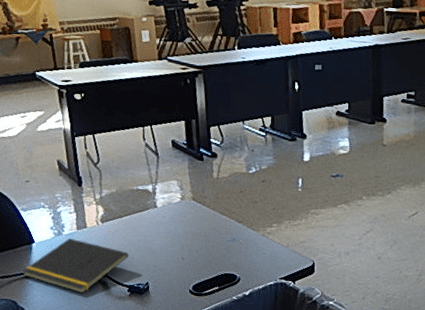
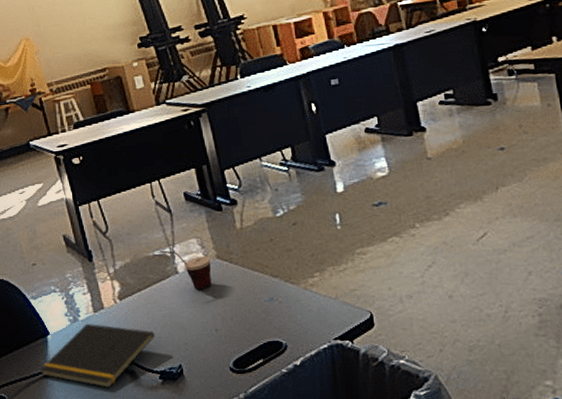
cup: none [143,186,187,224] -> present [159,250,212,290]

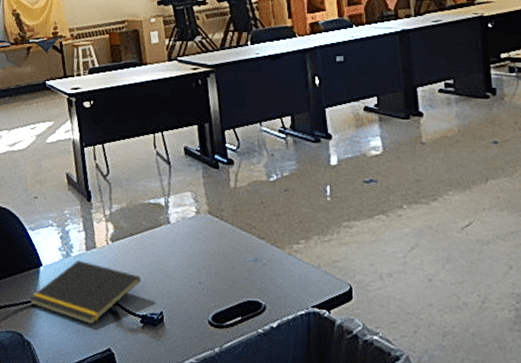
cup: present [159,250,212,290] -> none [154,199,202,242]

